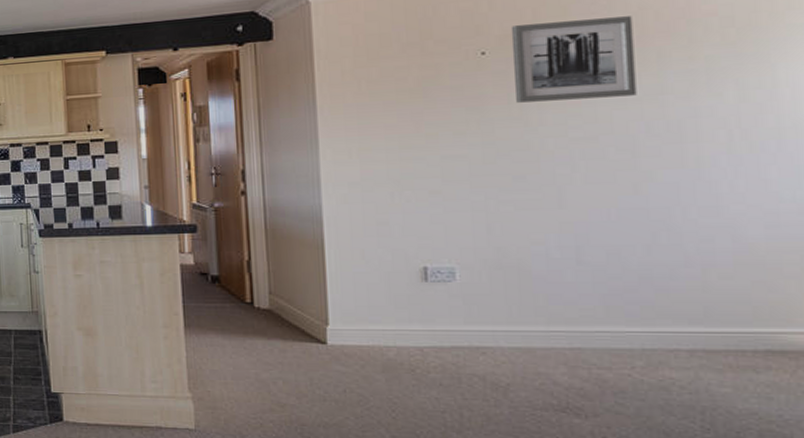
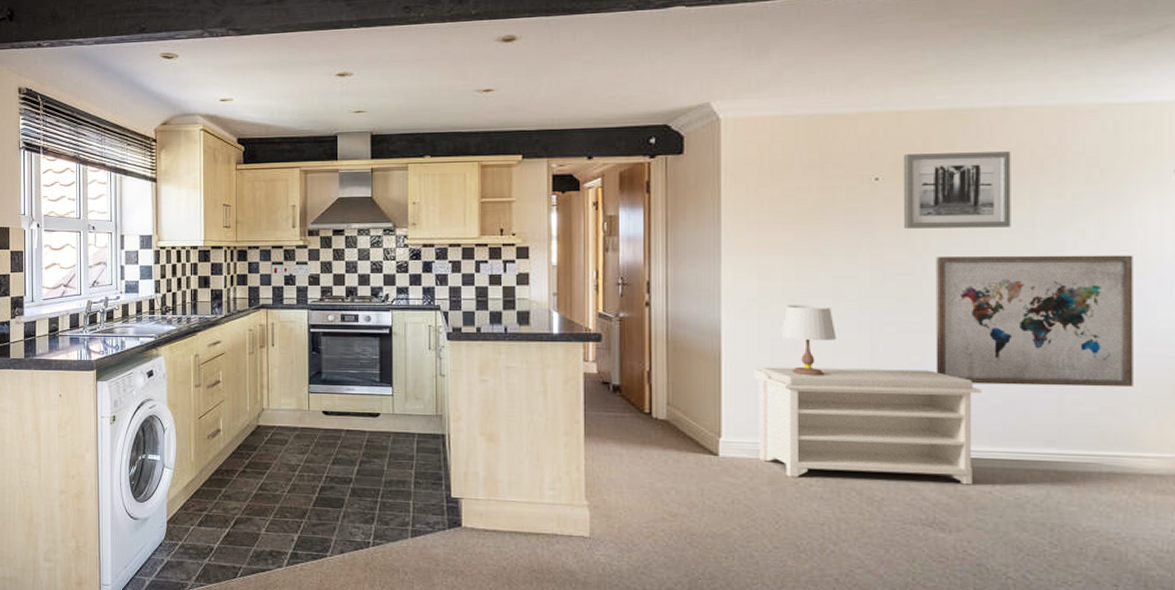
bench: none [360,249,614,368] -> present [754,367,982,485]
table lamp: none [387,186,449,259] -> present [781,305,837,376]
wall art: none [553,117,789,262] -> present [935,255,1133,388]

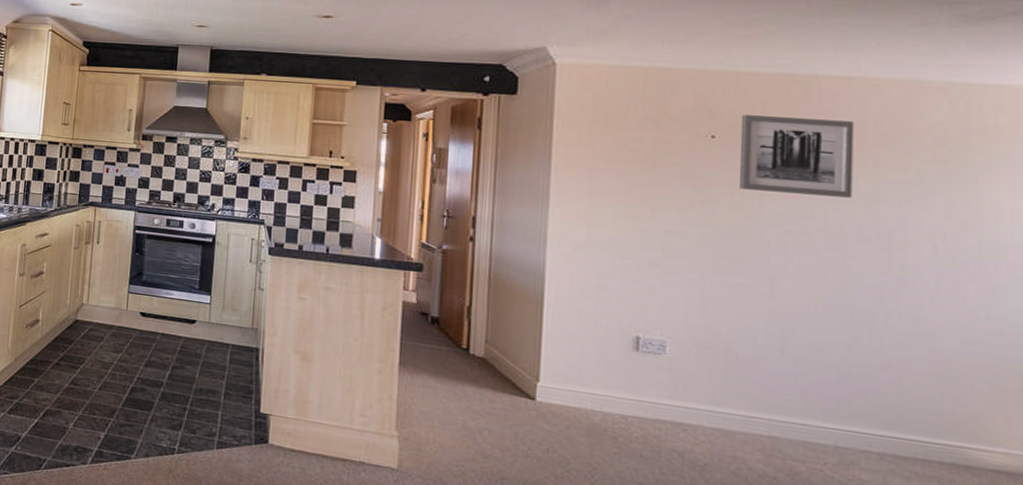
bench: present [754,367,982,485] -> none [576,314,816,460]
table lamp: present [781,305,837,376] -> none [607,254,665,330]
wall art: present [935,255,1133,388] -> none [767,220,982,376]

